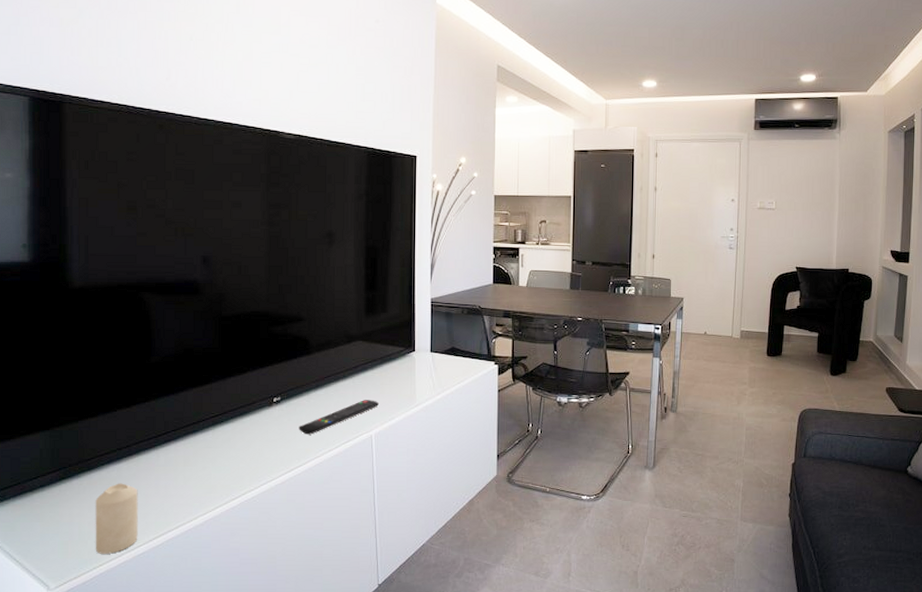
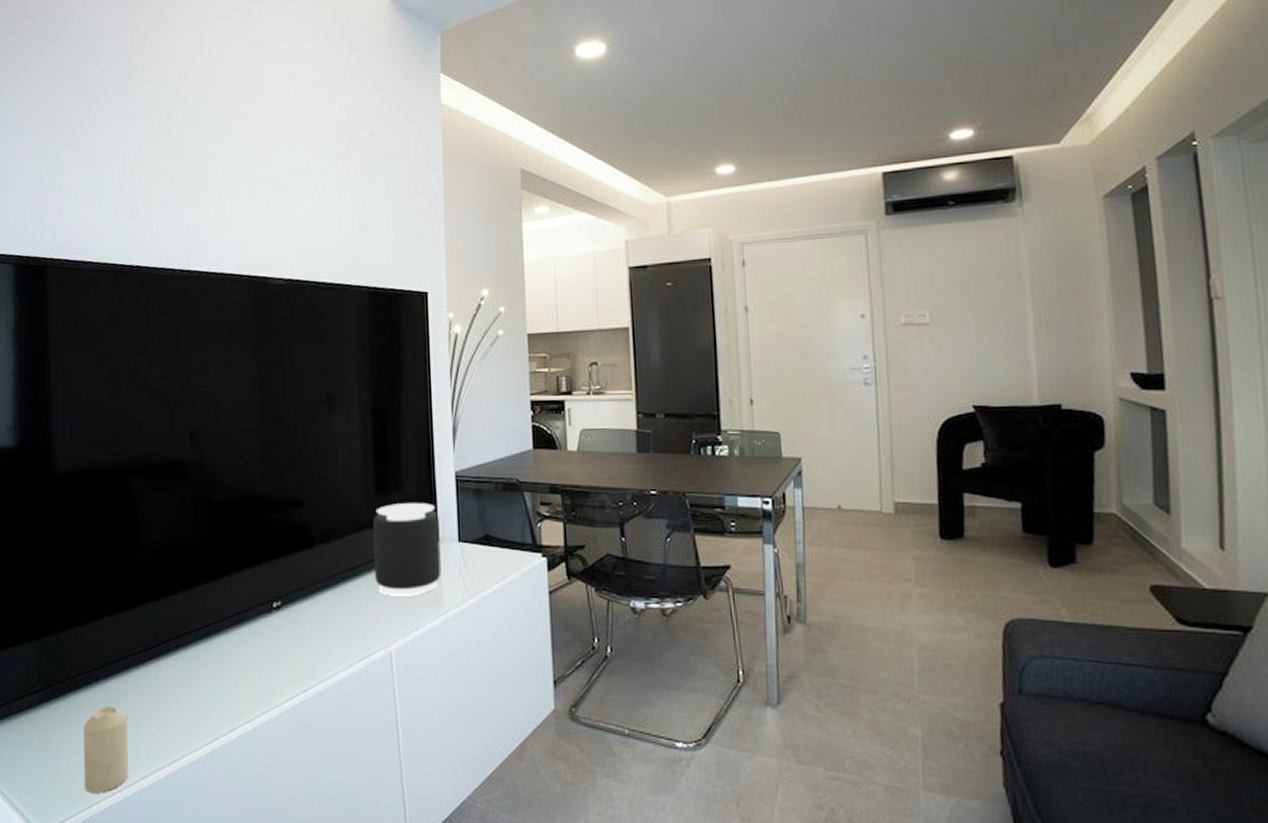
remote control: present [299,400,379,435] -> none [303,605,398,650]
speaker: none [362,322,416,393] -> present [373,503,442,596]

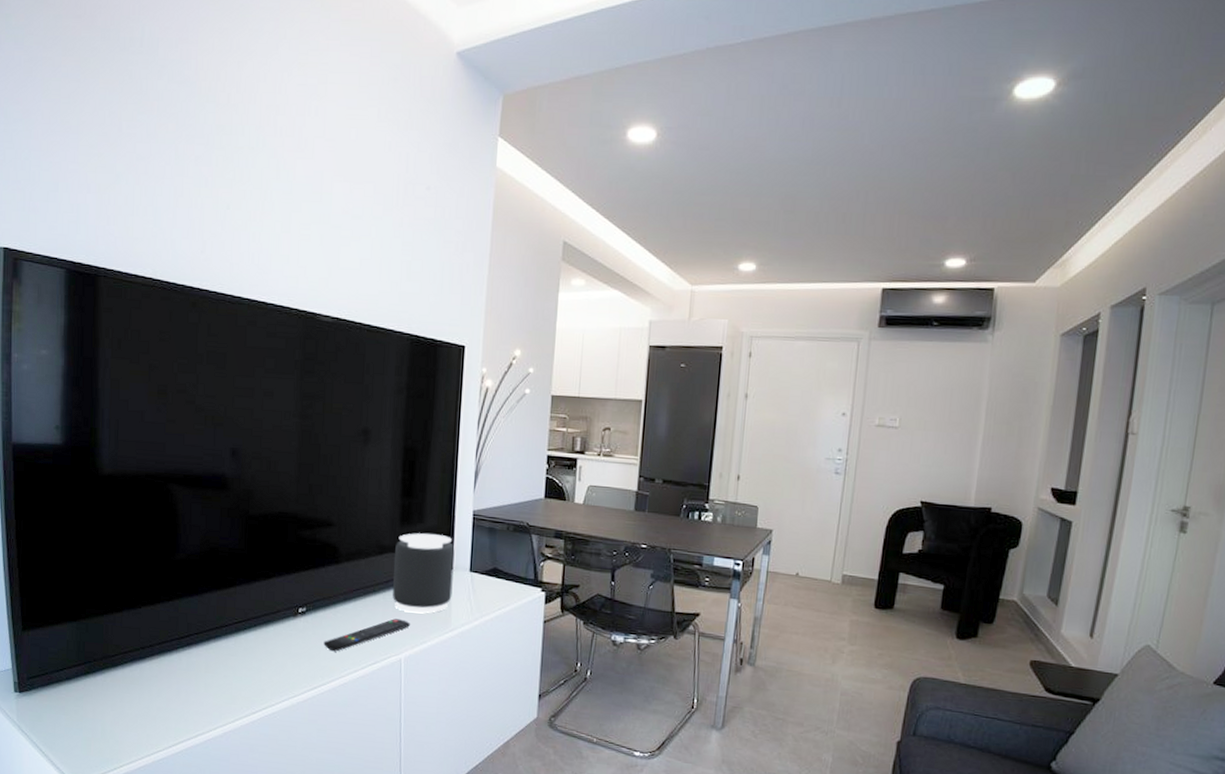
candle: present [83,706,129,793] -> none [116,683,159,756]
remote control: none [303,605,398,650] -> present [323,618,410,652]

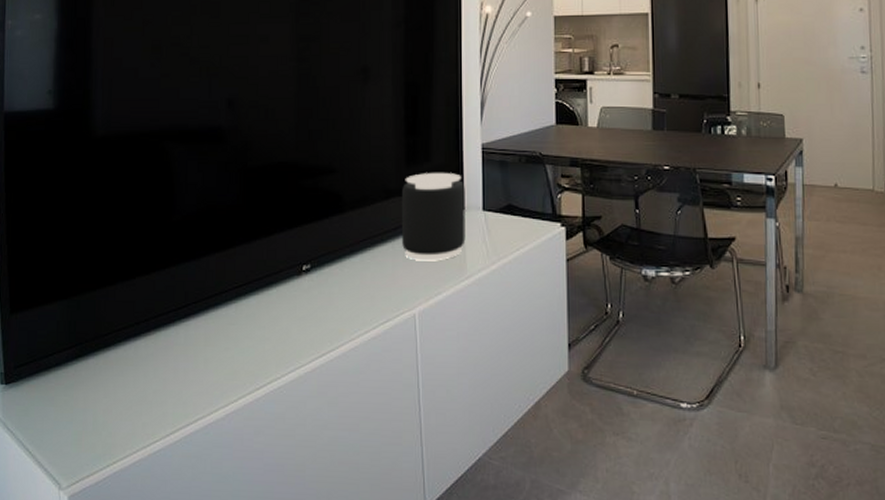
remote control: present [323,618,410,652] -> none [331,269,422,312]

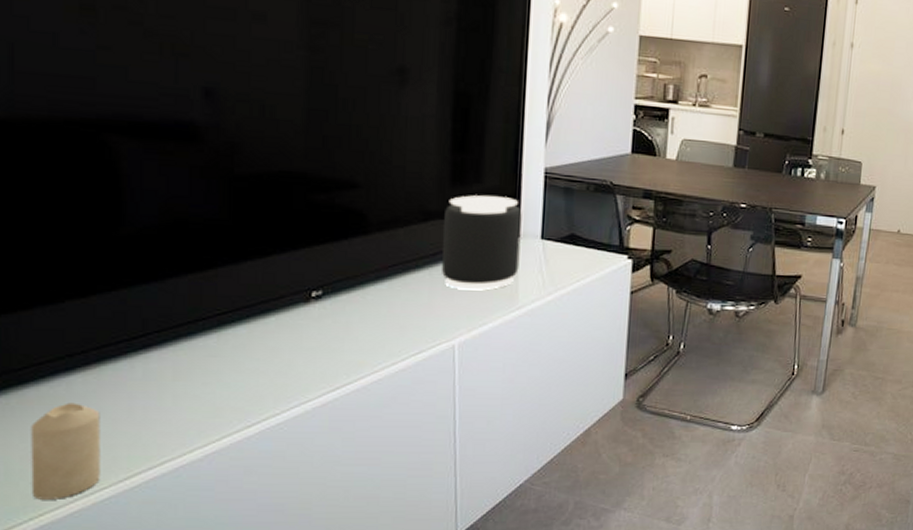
candle: none [109,364,156,449] -> present [31,402,100,500]

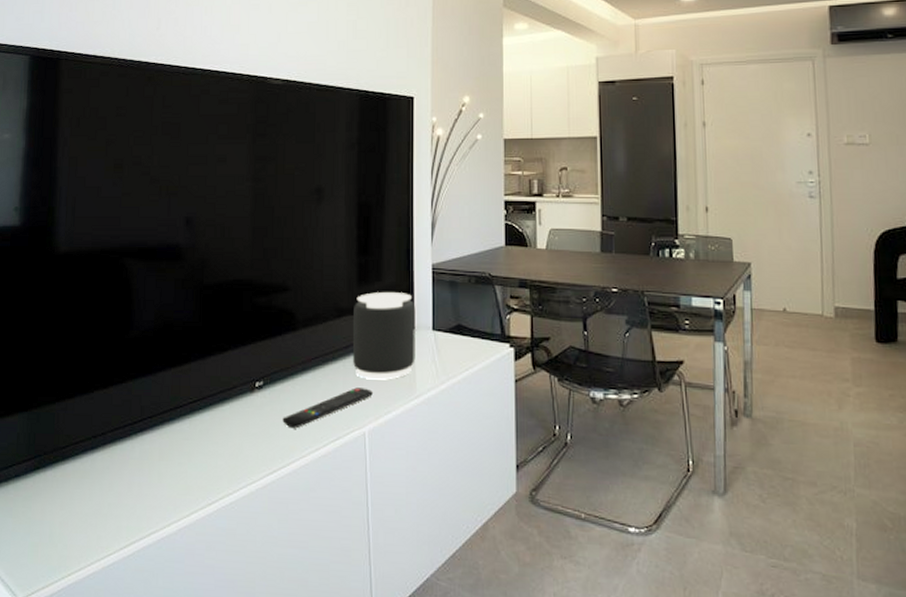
candle: present [31,402,100,500] -> none [64,477,111,562]
remote control: none [348,298,465,342] -> present [282,387,373,429]

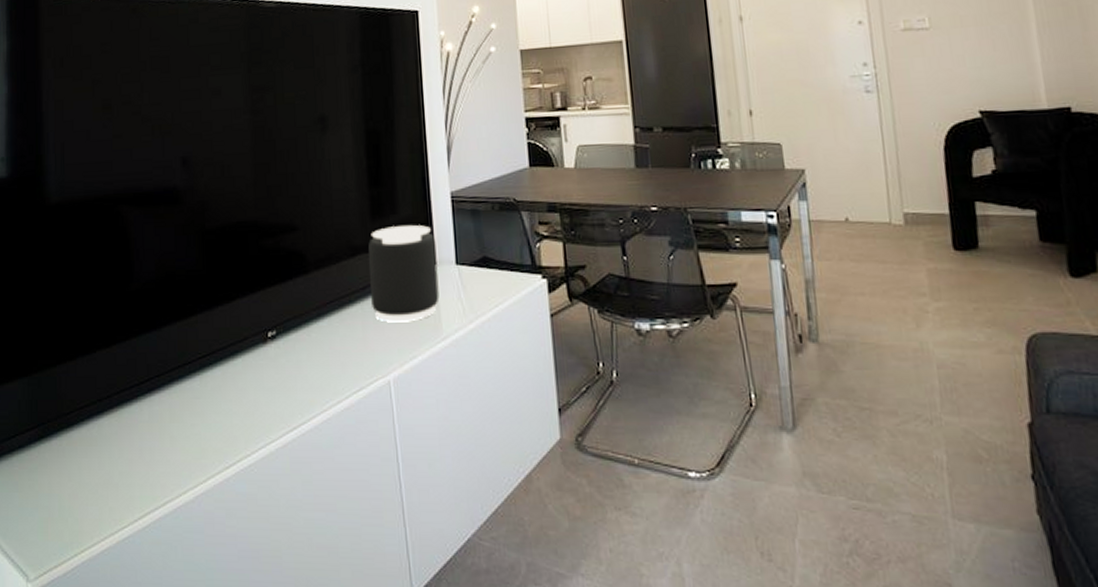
remote control: present [282,387,373,429] -> none [299,332,395,381]

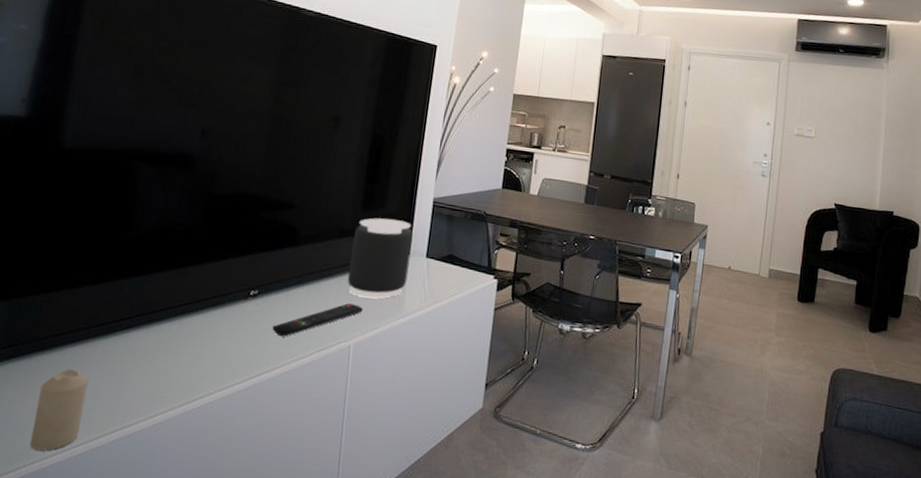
candle: none [75,444,122,537] -> present [30,369,89,451]
remote control: none [299,332,395,381] -> present [272,303,363,337]

